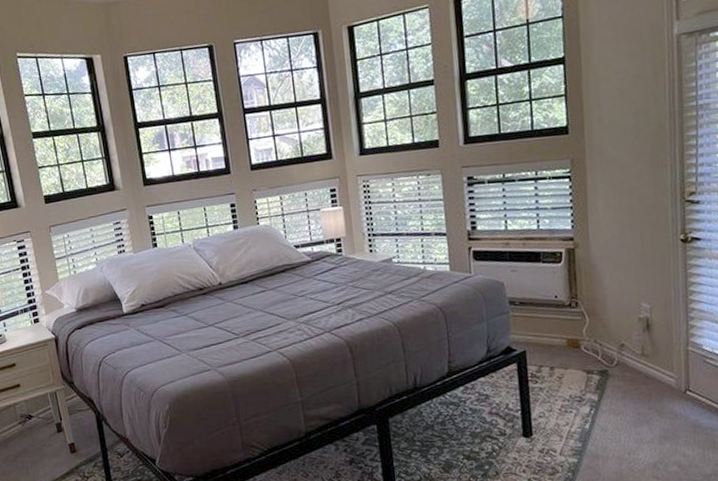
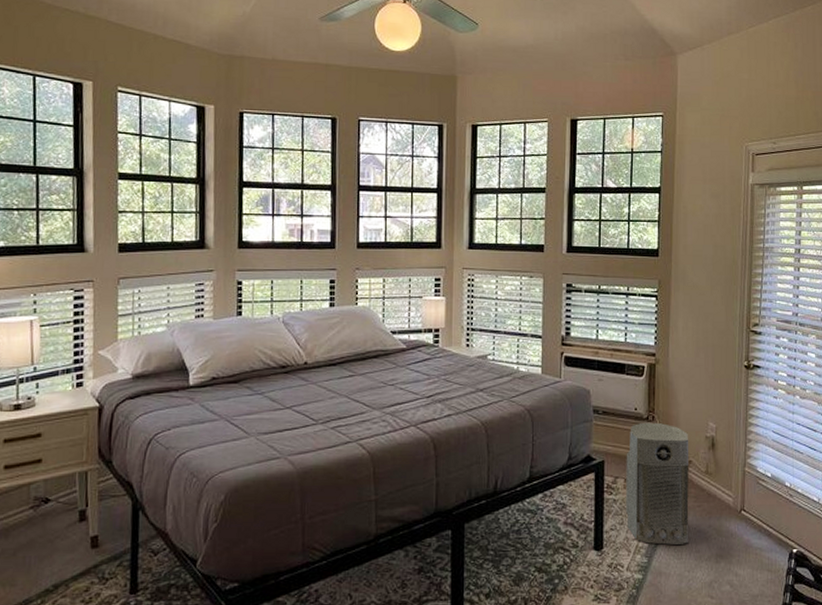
air purifier: none [549,308,628,429] -> present [625,422,689,545]

